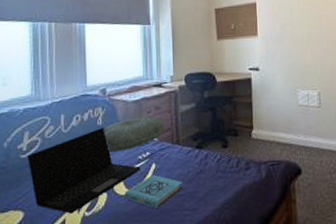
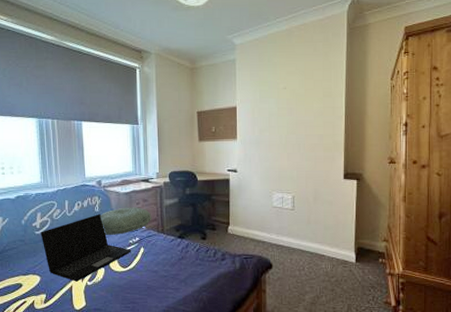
book: present [124,174,182,209] -> none [118,256,166,285]

